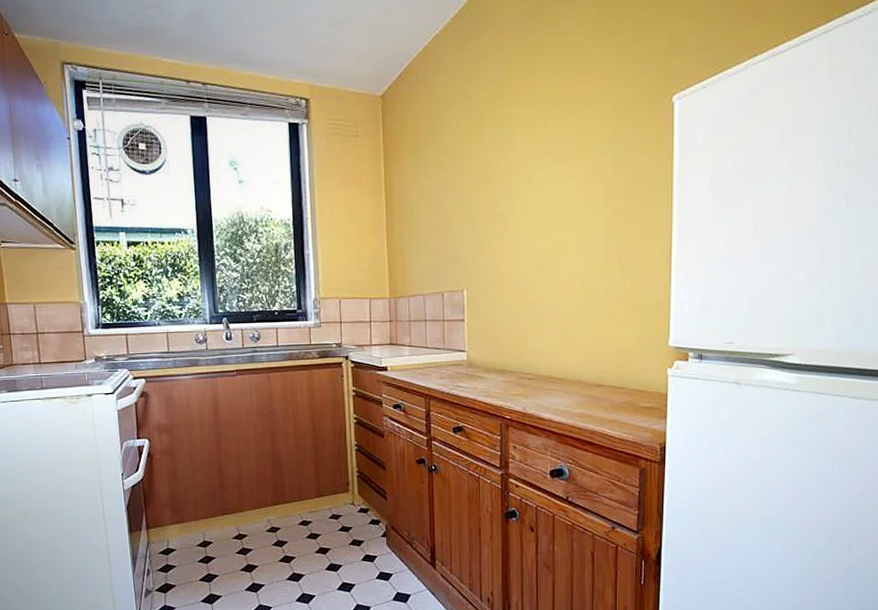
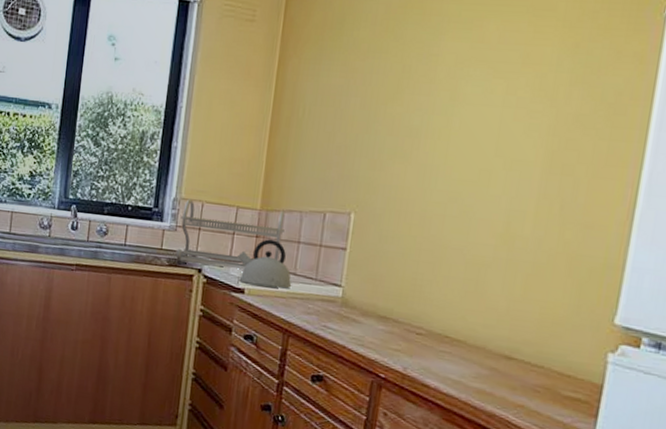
dish rack: none [323,296,412,355] -> present [175,199,285,270]
kettle: none [377,322,426,362] -> present [237,239,292,289]

